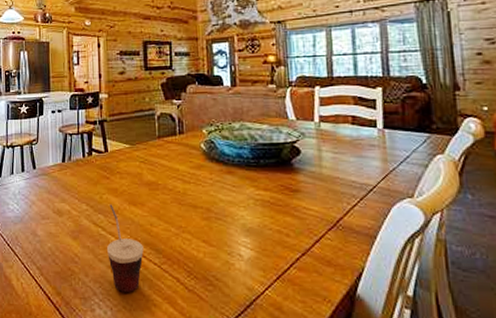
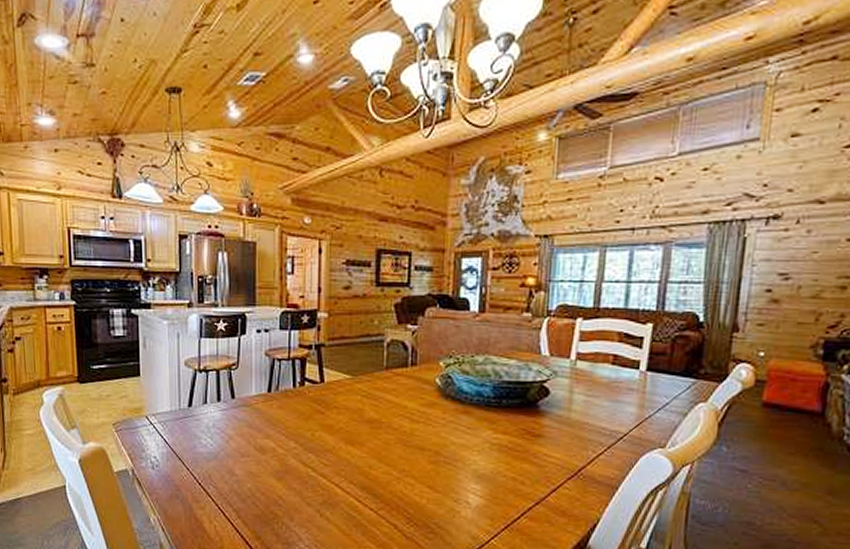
cup: present [107,204,144,292] -> none [317,442,359,538]

